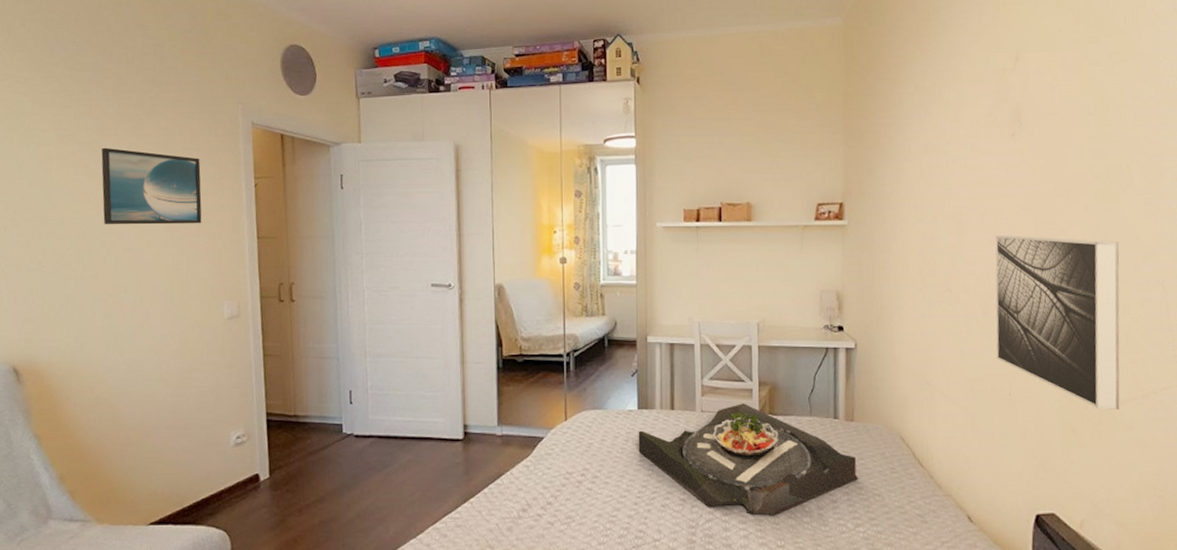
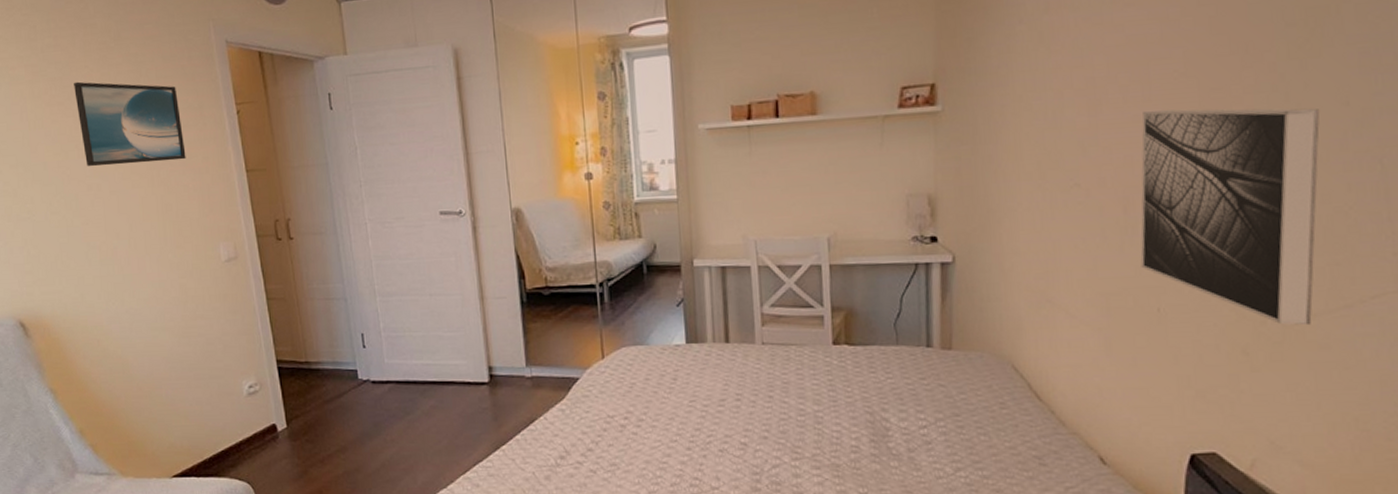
serving tray: present [638,403,858,516] -> none [687,333,958,460]

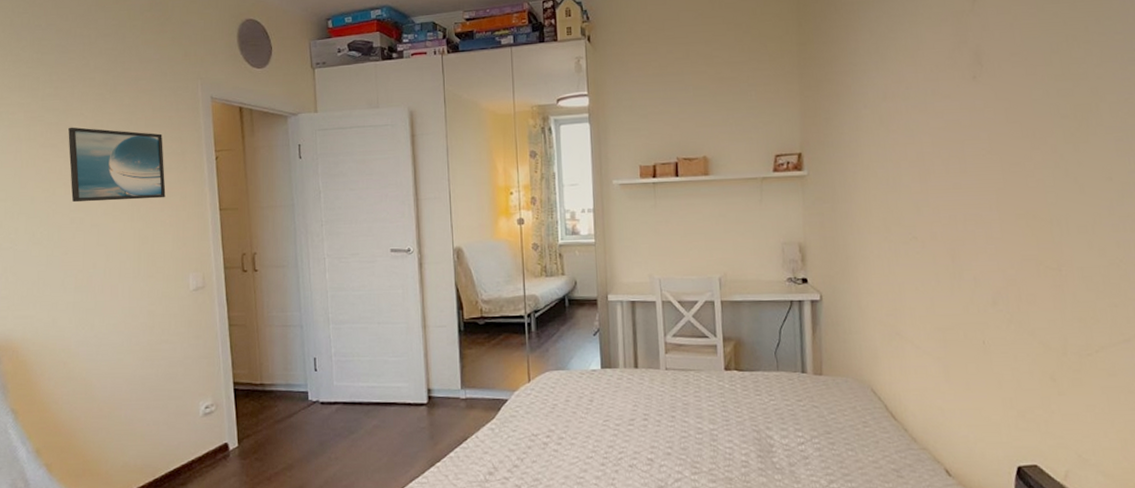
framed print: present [1140,108,1320,326] -> none [961,179,1101,357]

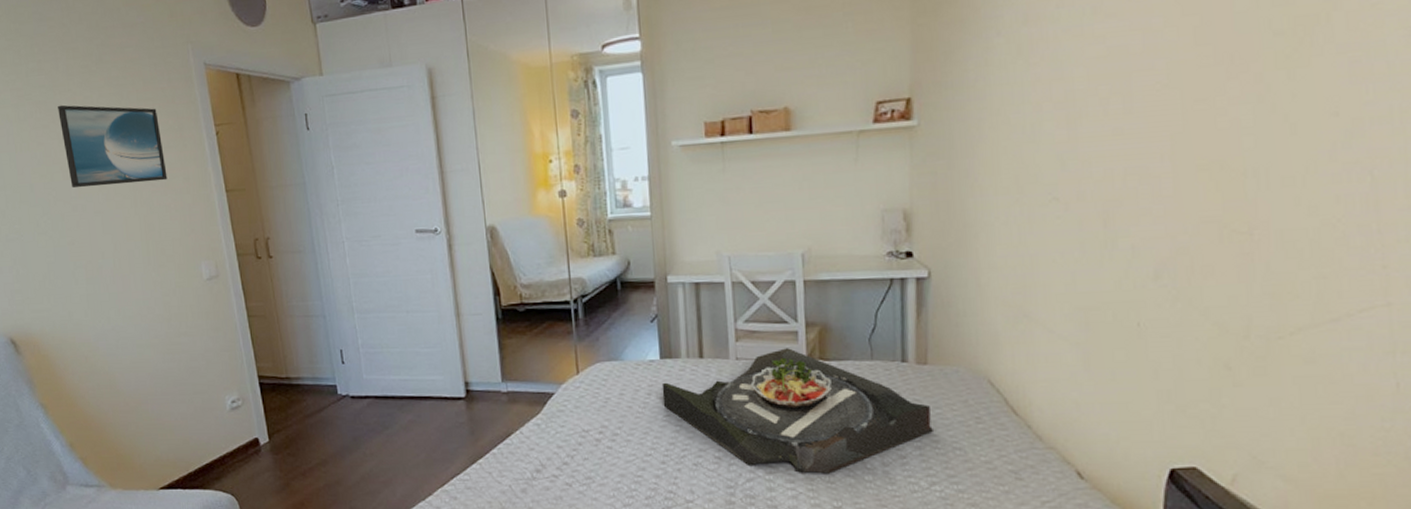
serving tray: none [602,360,829,474] -> present [661,348,933,474]

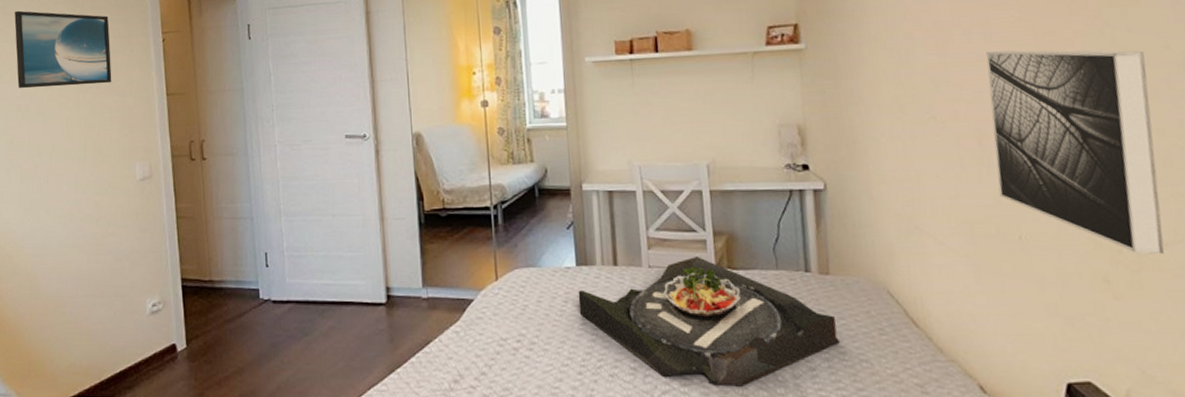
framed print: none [1120,119,1308,340] -> present [986,50,1165,255]

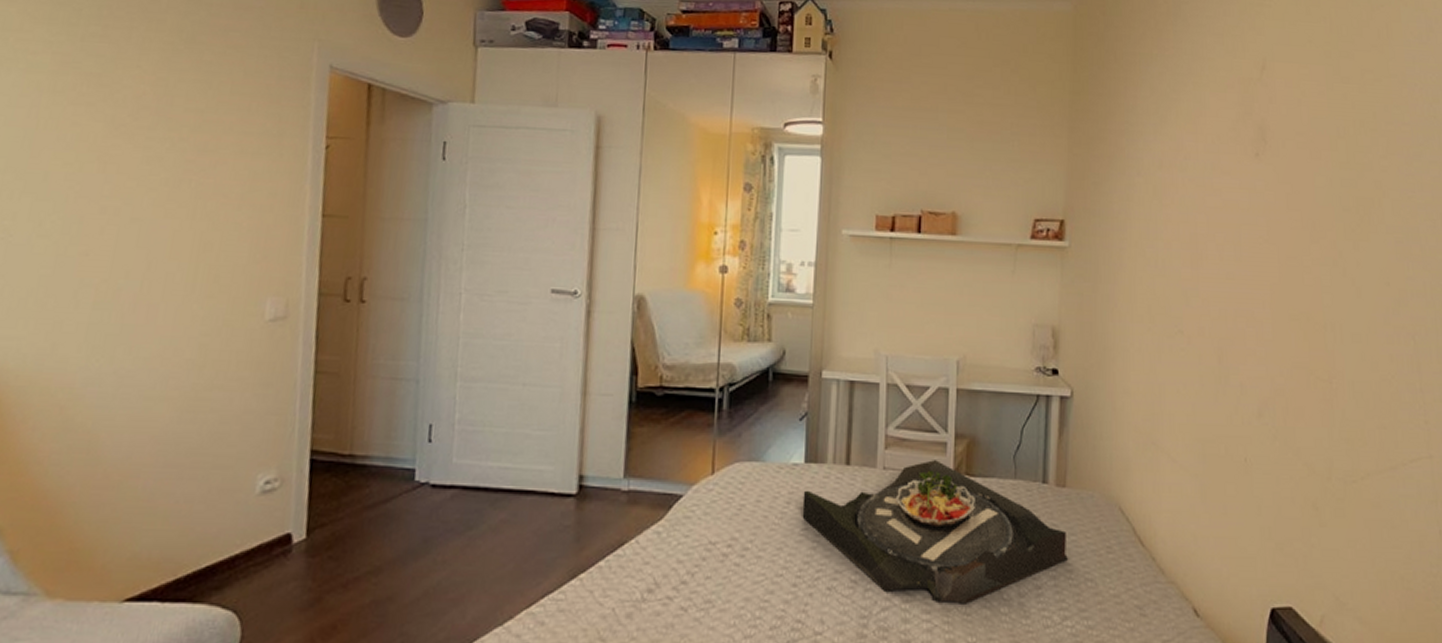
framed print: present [14,10,112,89] -> none [106,82,254,193]
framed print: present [986,50,1165,255] -> none [1231,269,1369,484]

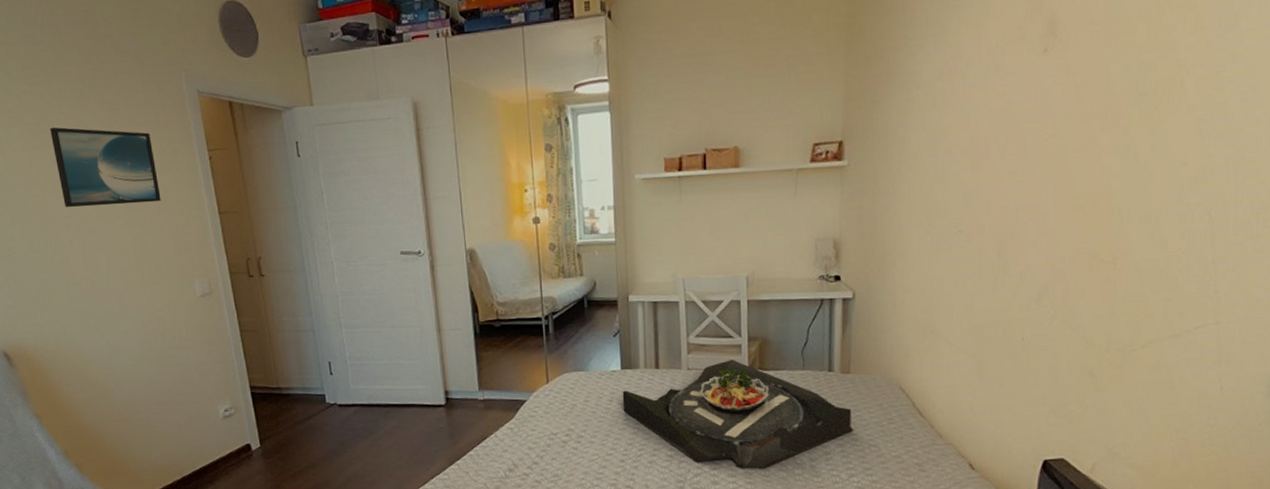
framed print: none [106,82,254,193] -> present [50,127,161,208]

